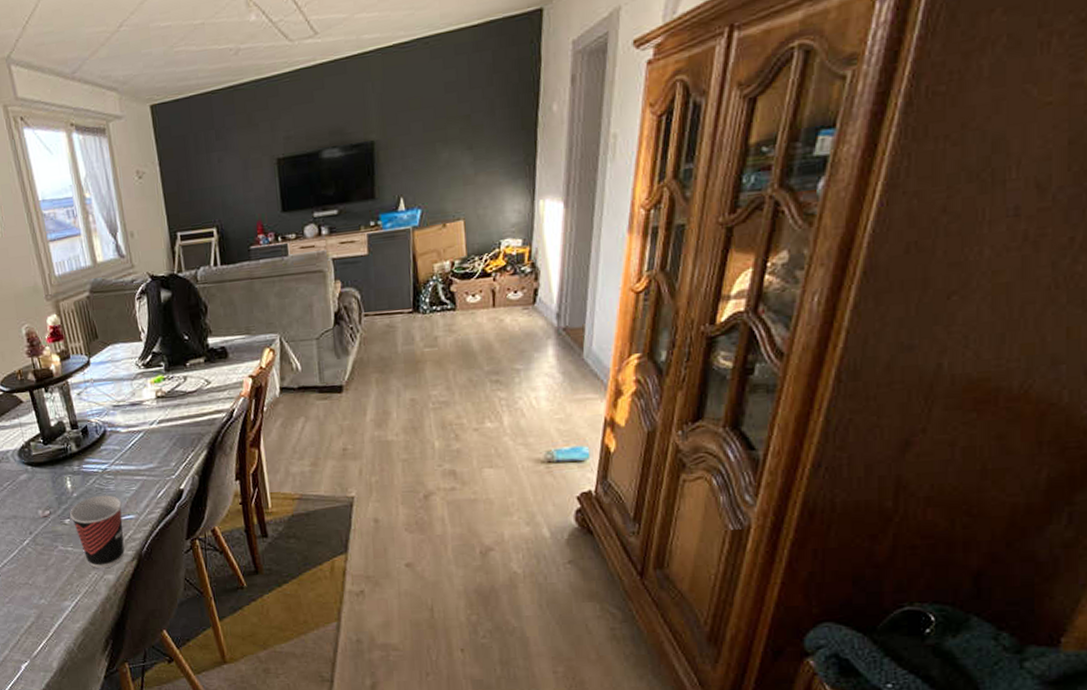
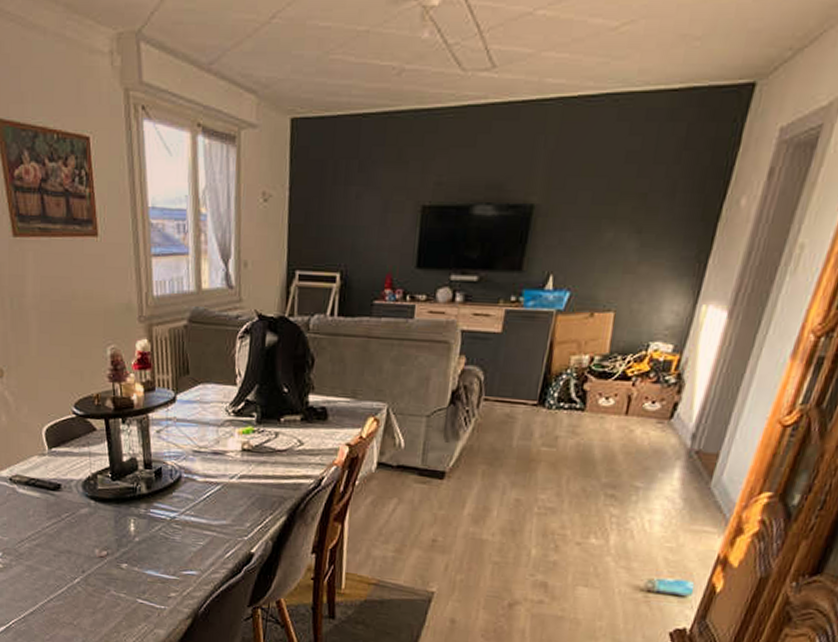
cup: present [70,495,125,569] -> none [129,544,186,622]

